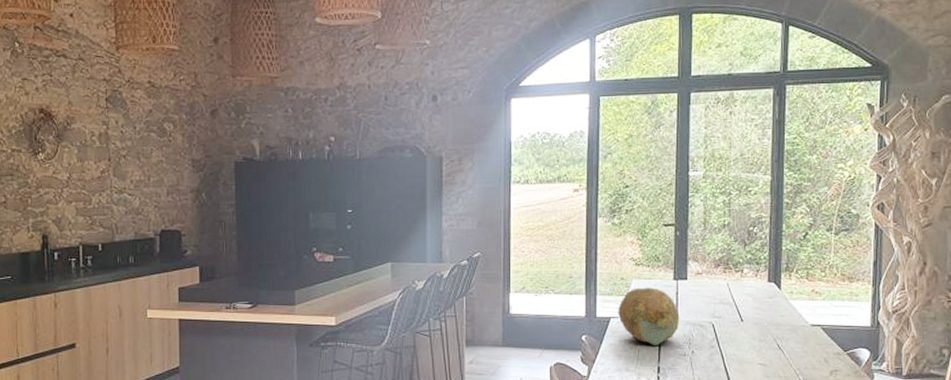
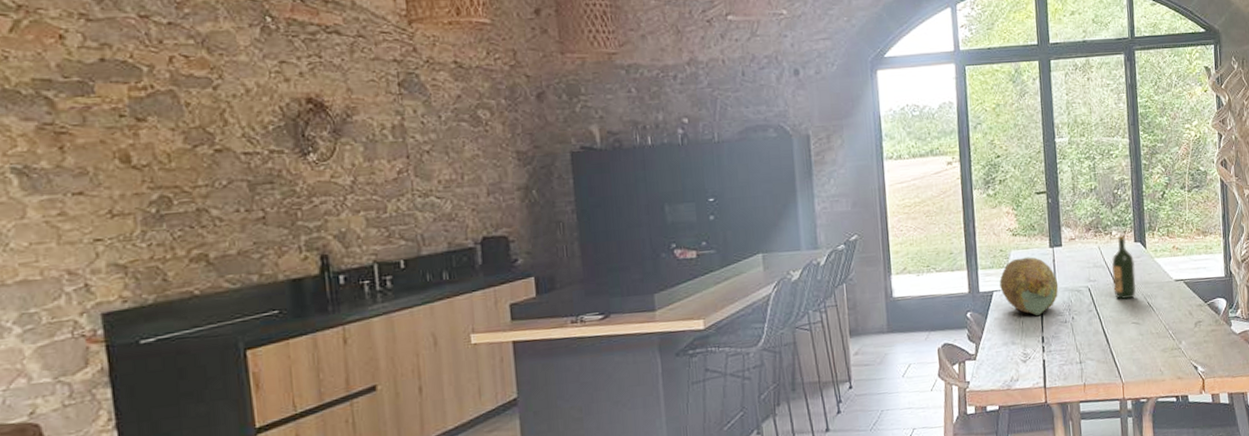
wine bottle: none [740,273,766,339] -> present [1111,235,1136,300]

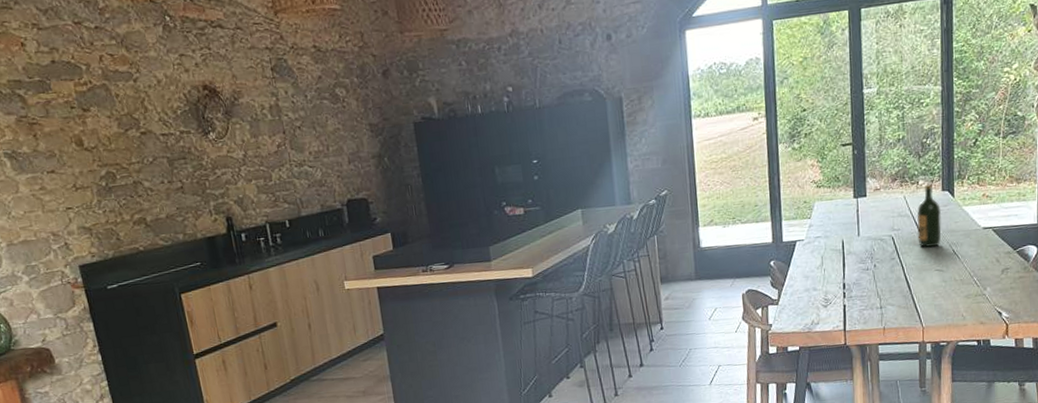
bowl: present [999,257,1059,316] -> none [803,207,862,264]

